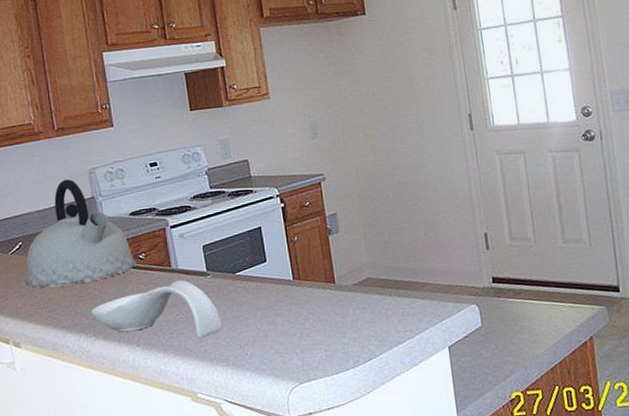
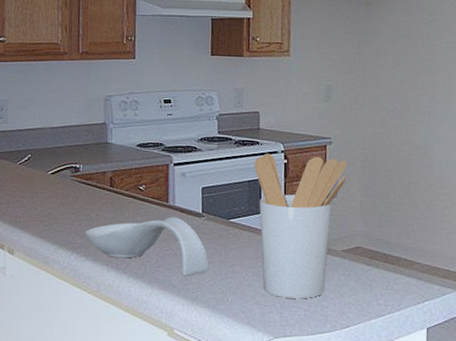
kettle: present [25,179,137,288] -> none [28,101,136,204]
utensil holder: none [251,193,346,343] -> present [254,153,348,299]

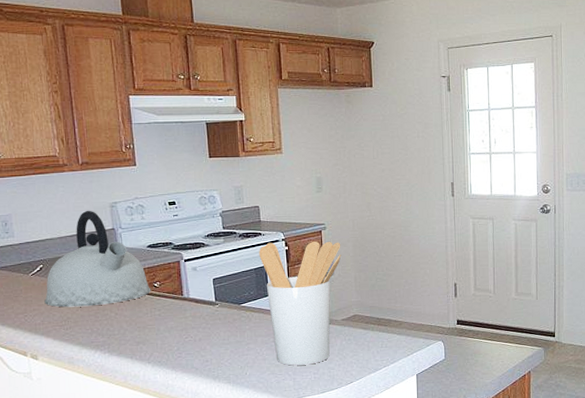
kettle: none [28,101,136,204] -> present [44,210,151,308]
spoon rest: present [85,217,210,277] -> none [106,307,227,359]

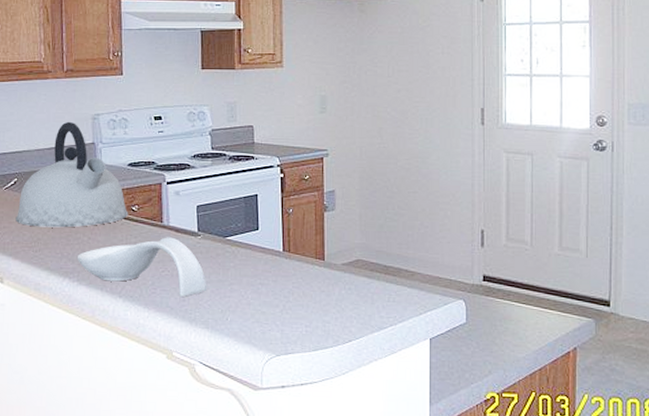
spoon rest: none [106,307,227,359] -> present [77,237,207,298]
utensil holder: present [259,241,341,366] -> none [250,167,345,315]

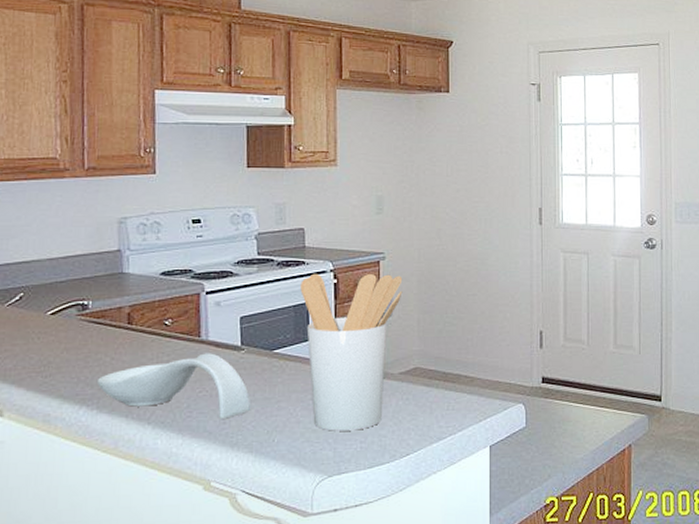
kettle: present [15,121,129,228] -> none [20,226,161,349]
utensil holder: none [250,167,345,315] -> present [300,273,403,431]

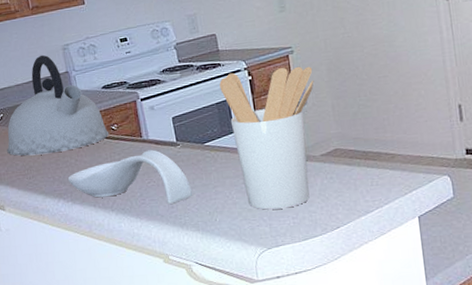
kettle: none [20,226,161,349] -> present [7,54,109,156]

